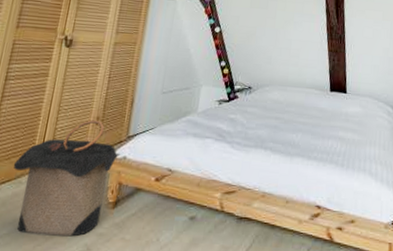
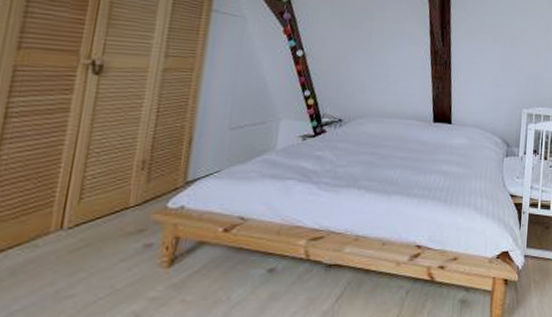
laundry hamper: present [13,120,121,236] -> none [23,164,177,307]

